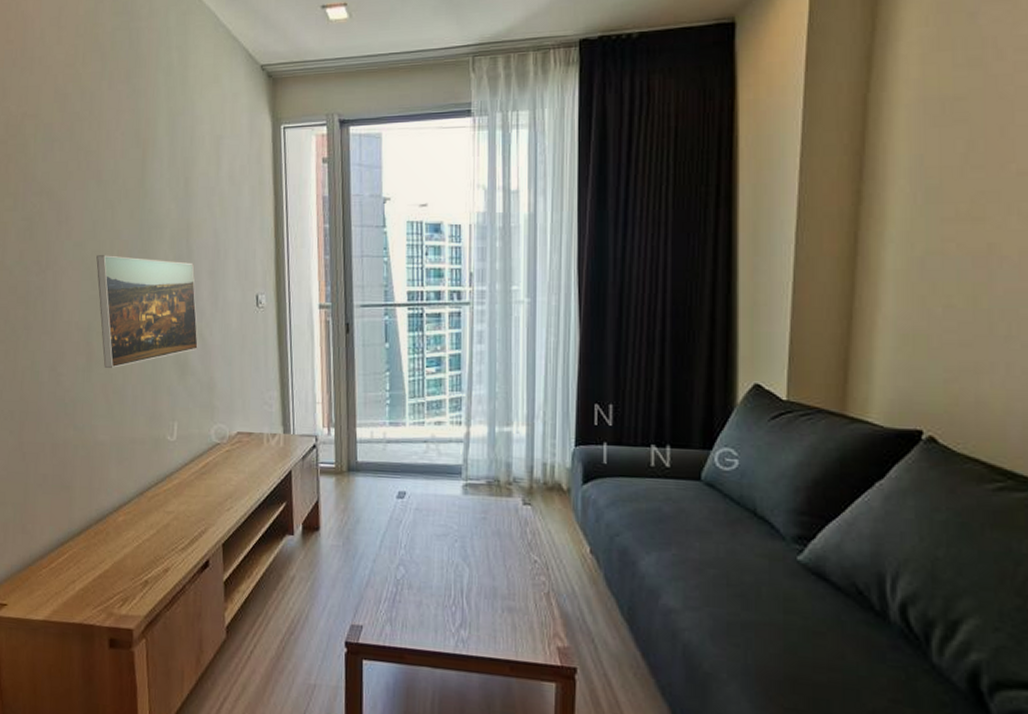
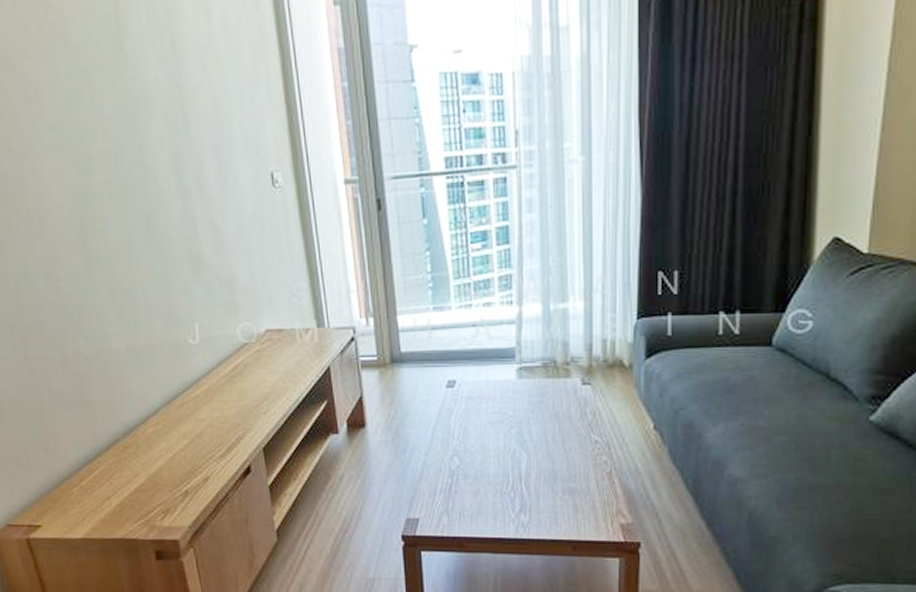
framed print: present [96,255,198,368] -> none [78,136,211,269]

